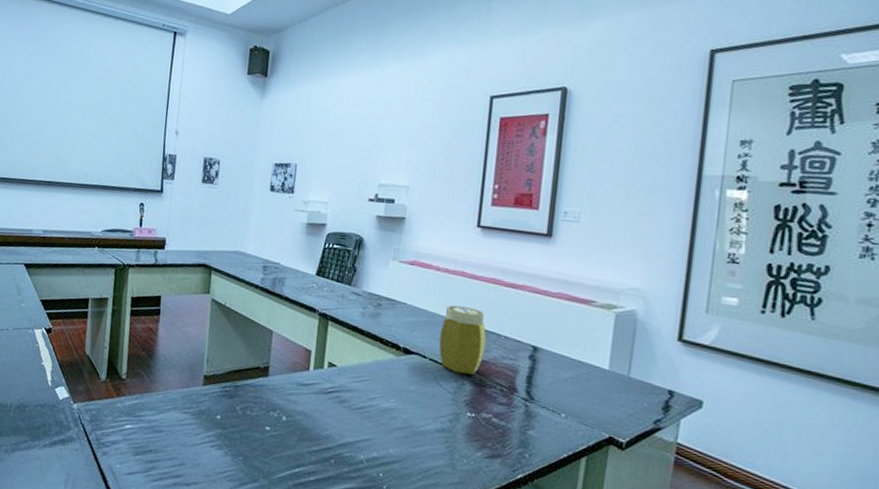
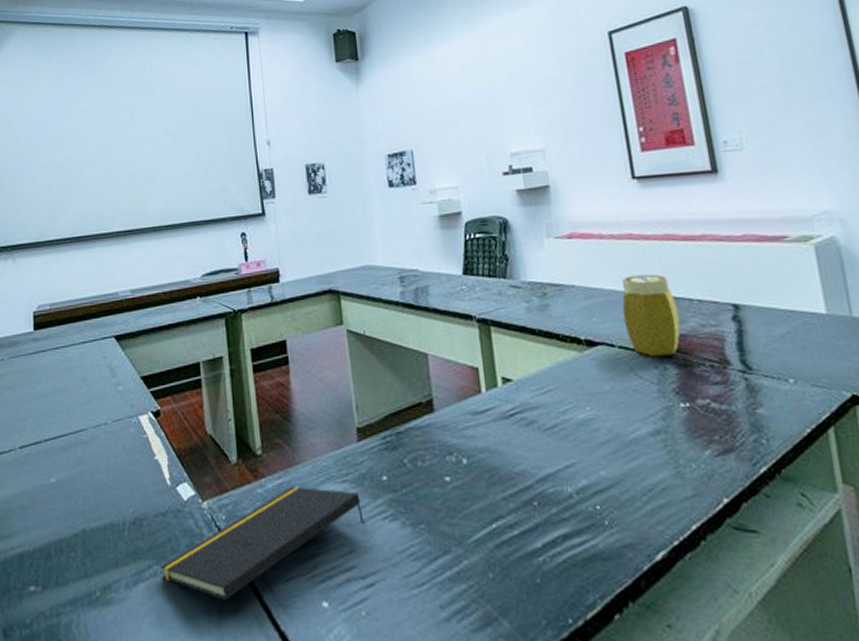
notepad: none [34,407,197,478] -> present [160,486,366,600]

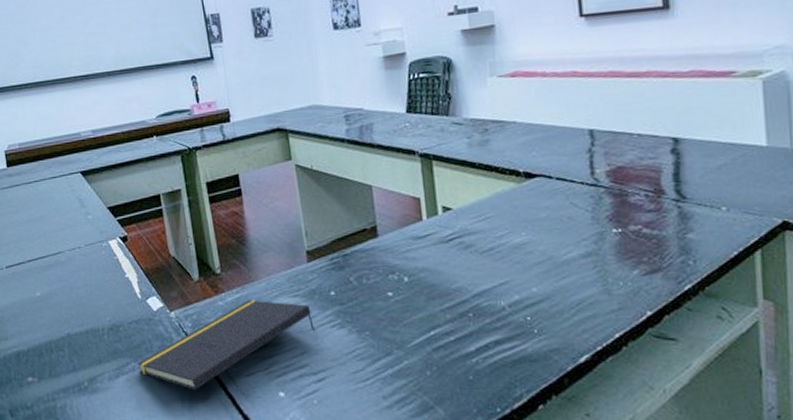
jar: present [622,274,680,357] -> none [561,110,618,188]

